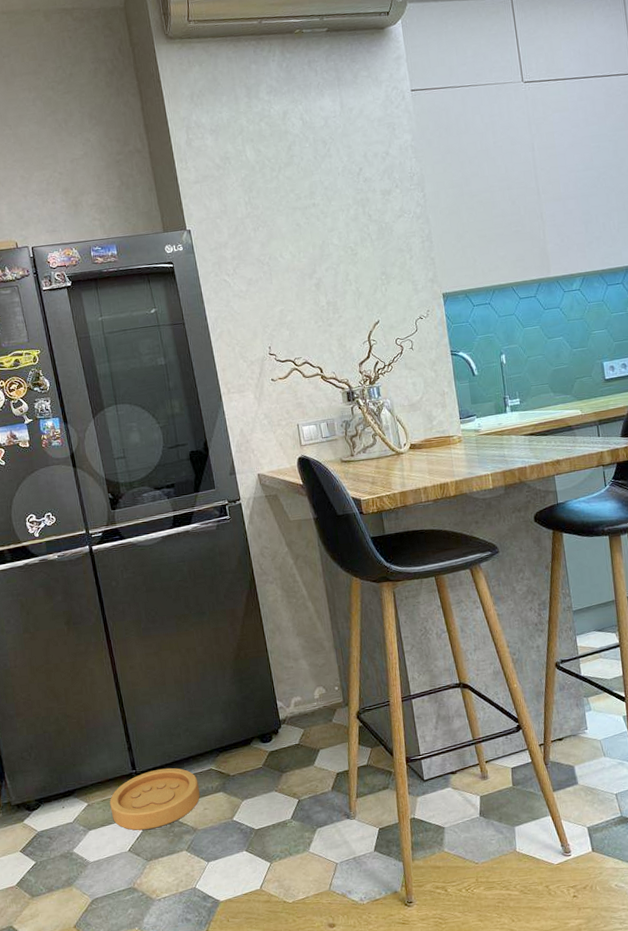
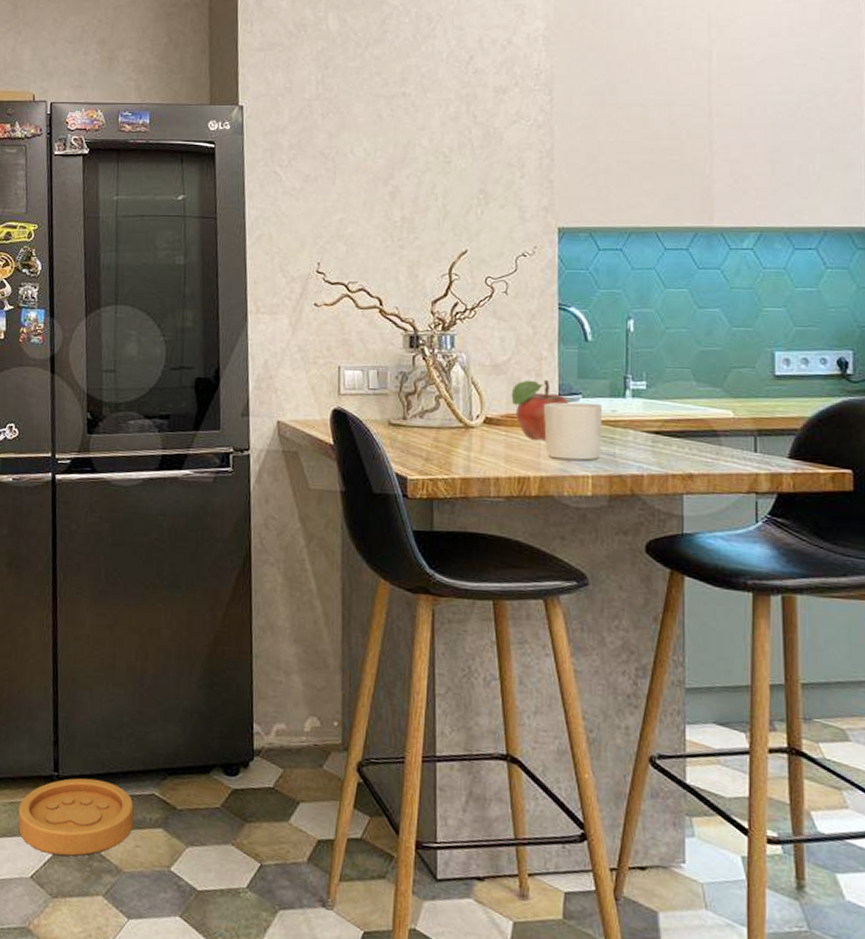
fruit: none [426,408,468,456] -> present [511,379,569,442]
mug: none [450,420,495,467] -> present [543,402,602,462]

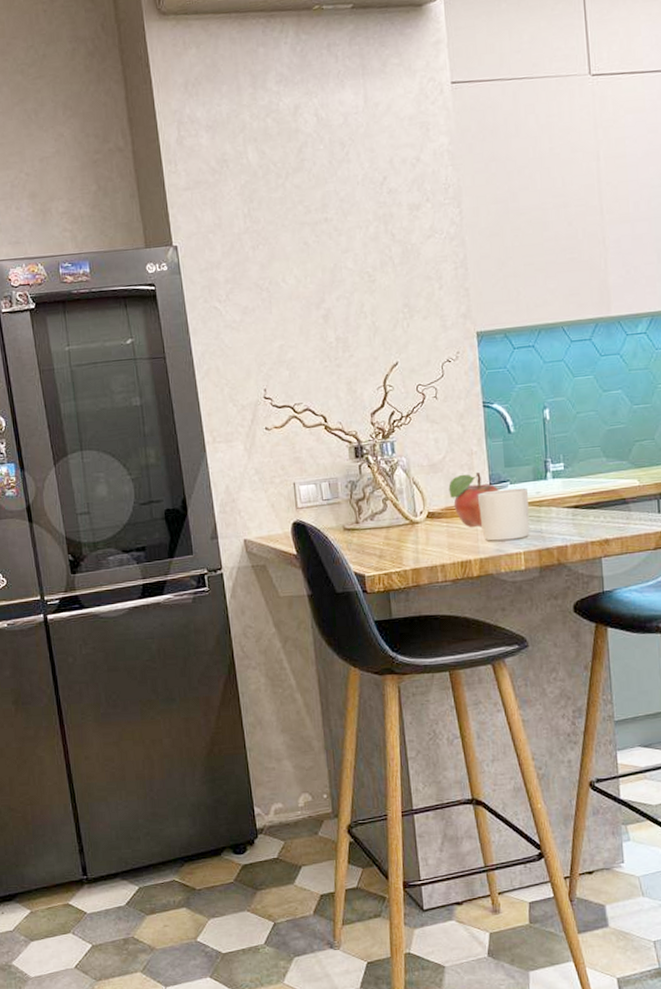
pet bowl: present [18,778,134,857] -> none [55,876,160,945]

